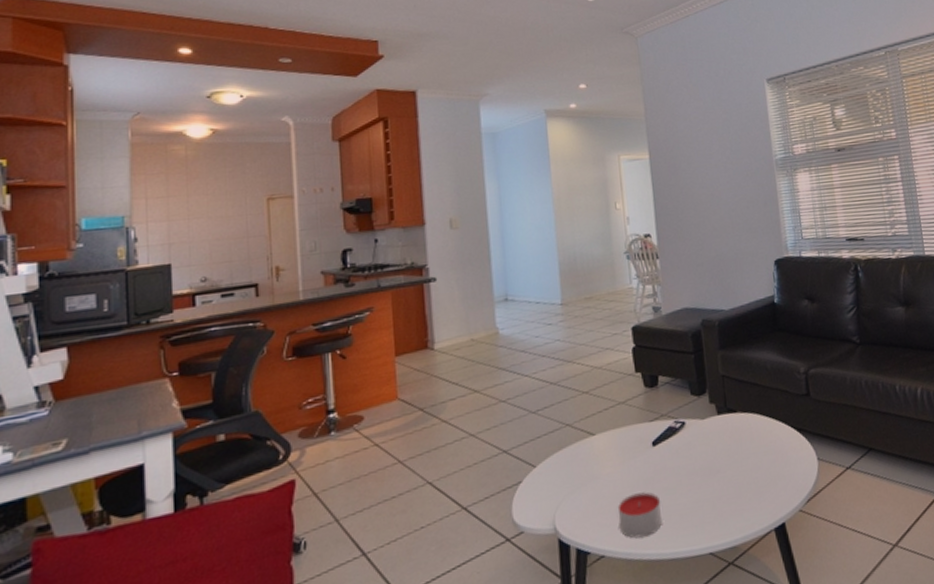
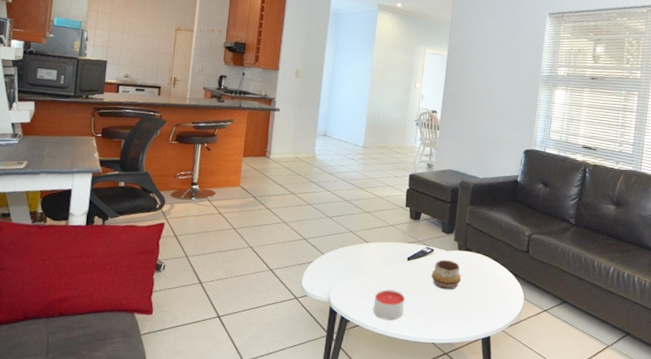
decorative bowl: none [688,431,731,474] -> present [431,259,462,290]

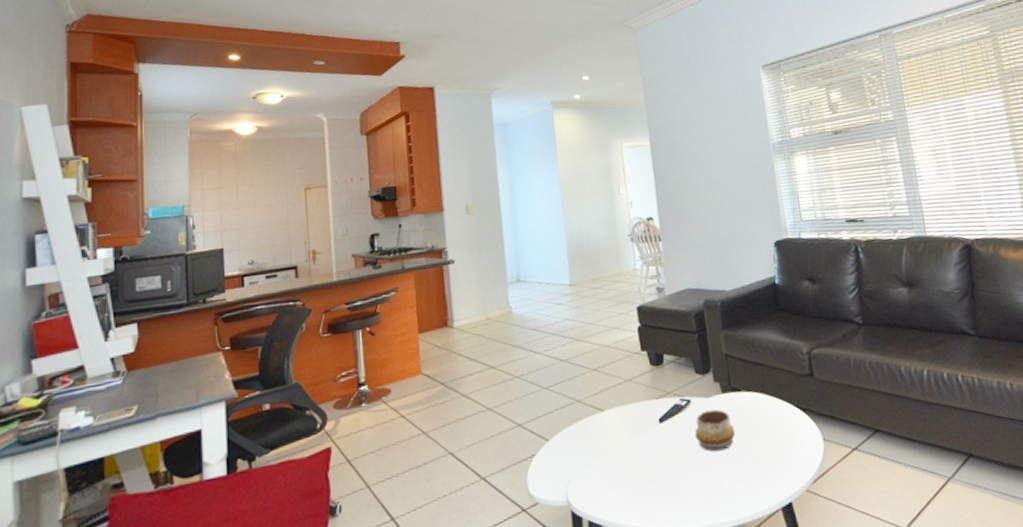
candle: present [373,289,406,320] -> none [627,467,671,513]

